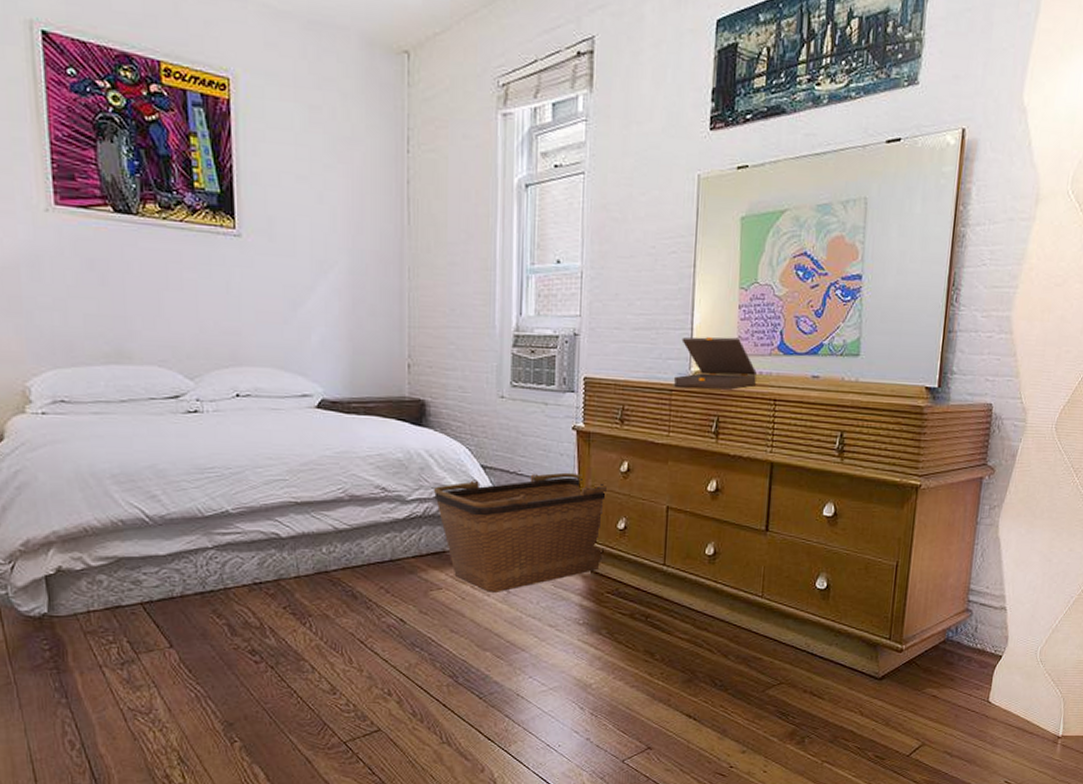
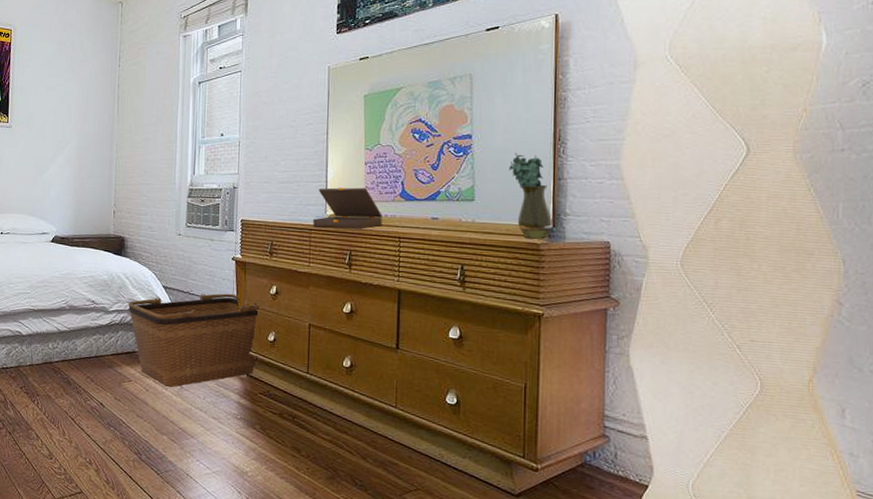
vase: none [899,299,939,401] -> present [509,153,552,239]

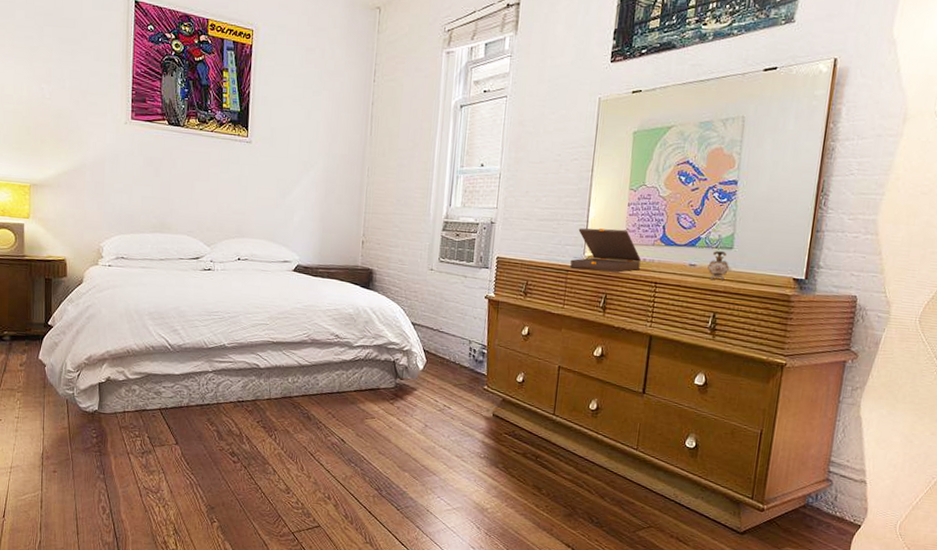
bicycle basket: present [128,293,259,387] -> none [374,331,510,425]
perfume bottle: none [450,203,473,233] -> present [707,250,730,280]
vase: present [509,153,552,239] -> none [770,202,806,290]

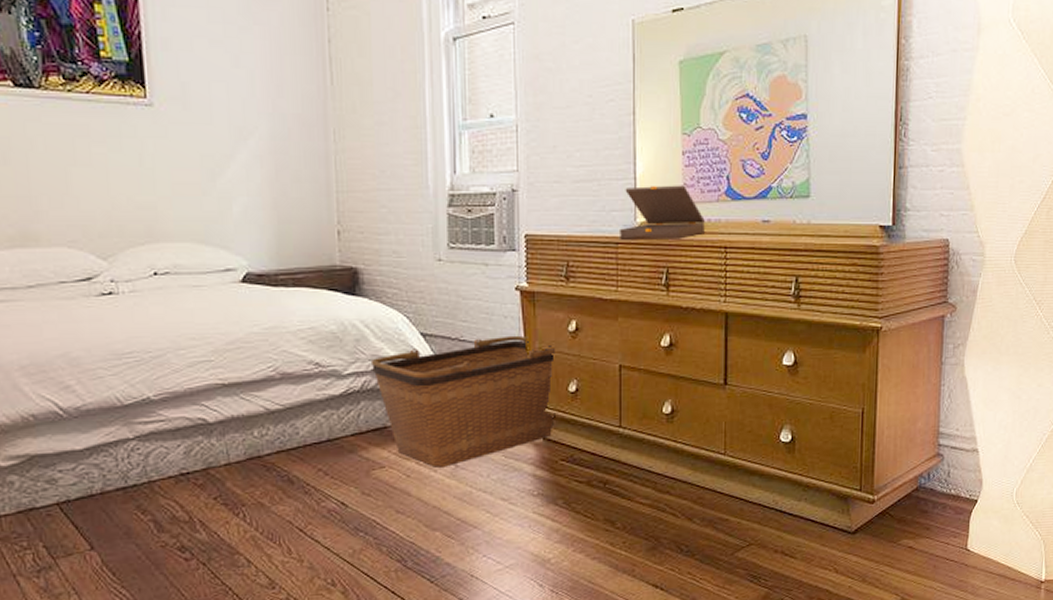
bicycle basket: none [374,331,510,425] -> present [372,335,555,468]
perfume bottle: present [707,250,730,280] -> none [784,200,809,238]

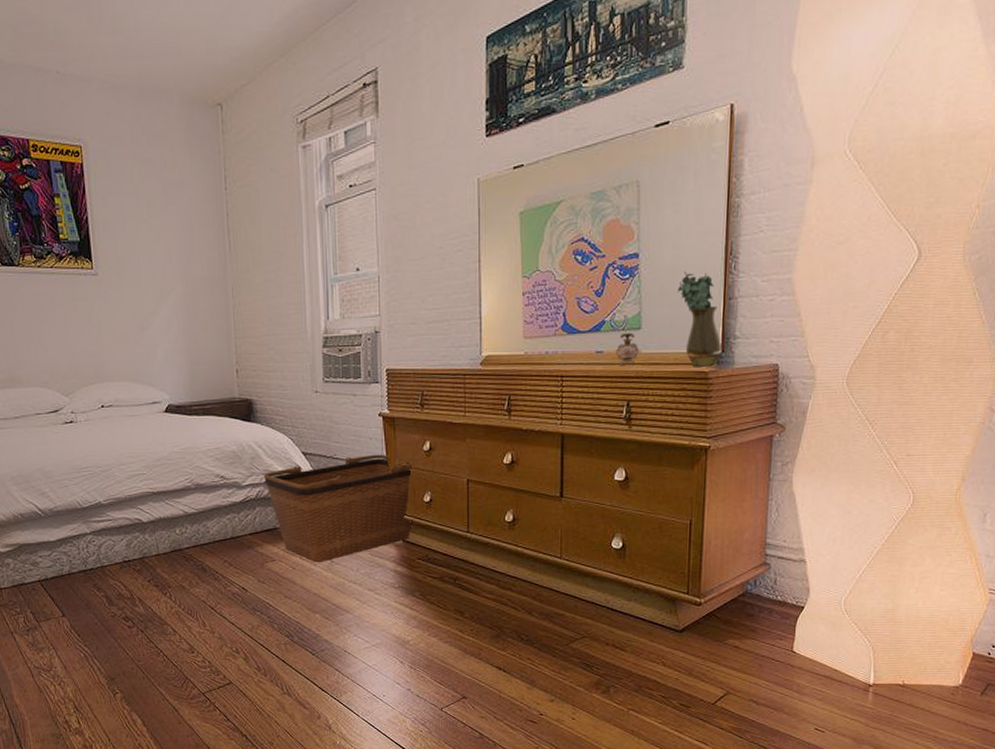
jewelry box: present [620,185,705,241] -> none [467,322,543,373]
perfume bottle: none [784,200,809,238] -> present [616,332,640,366]
vase: none [848,136,892,241] -> present [678,271,721,367]

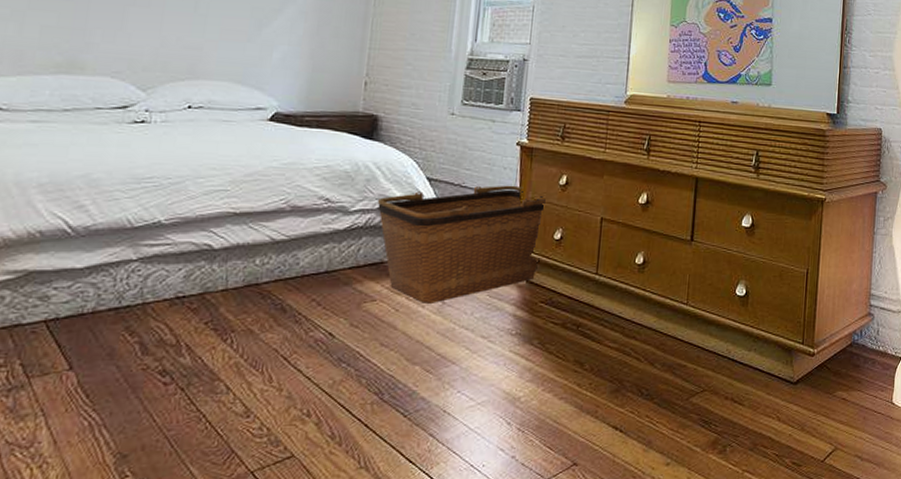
perfume bottle: present [616,332,640,366] -> none [749,87,770,118]
vase: present [678,271,721,367] -> none [803,39,837,125]

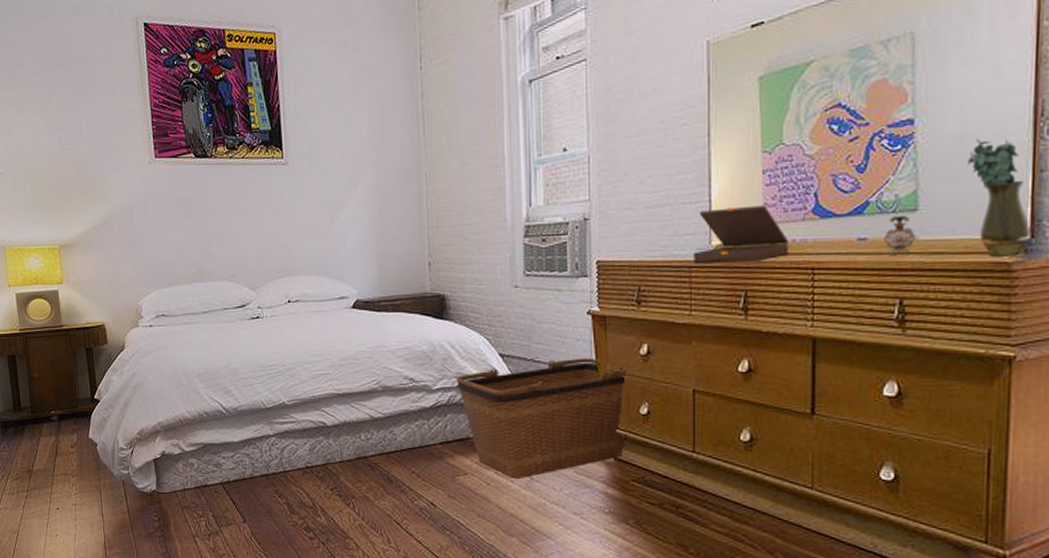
jewelry box: none [611,65,684,112] -> present [694,205,788,265]
perfume bottle: none [749,87,770,118] -> present [884,215,917,256]
vase: none [803,39,837,125] -> present [968,139,1030,257]

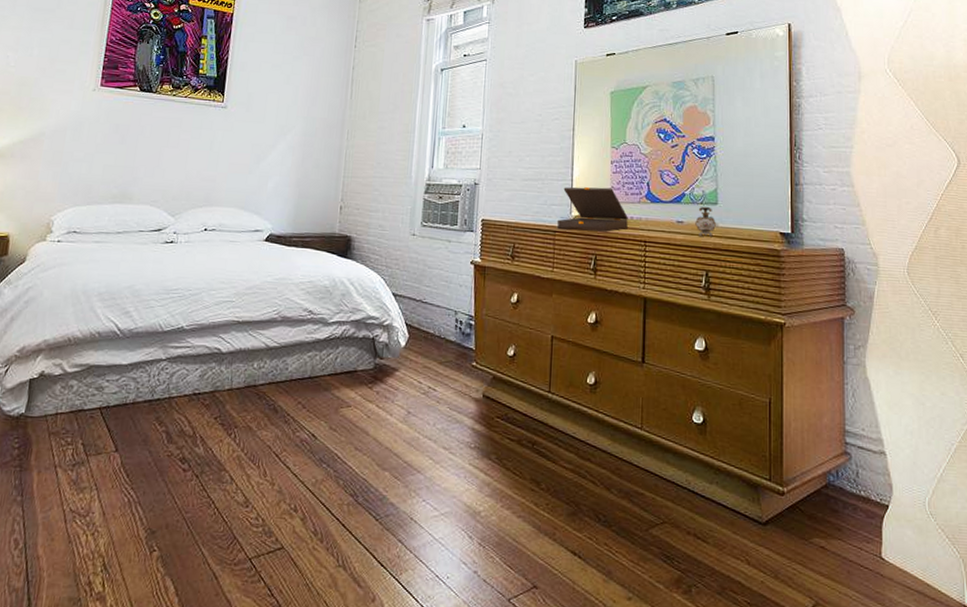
bicycle basket: present [457,357,626,479] -> none [351,301,498,412]
vase: present [968,139,1030,257] -> none [750,157,791,245]

